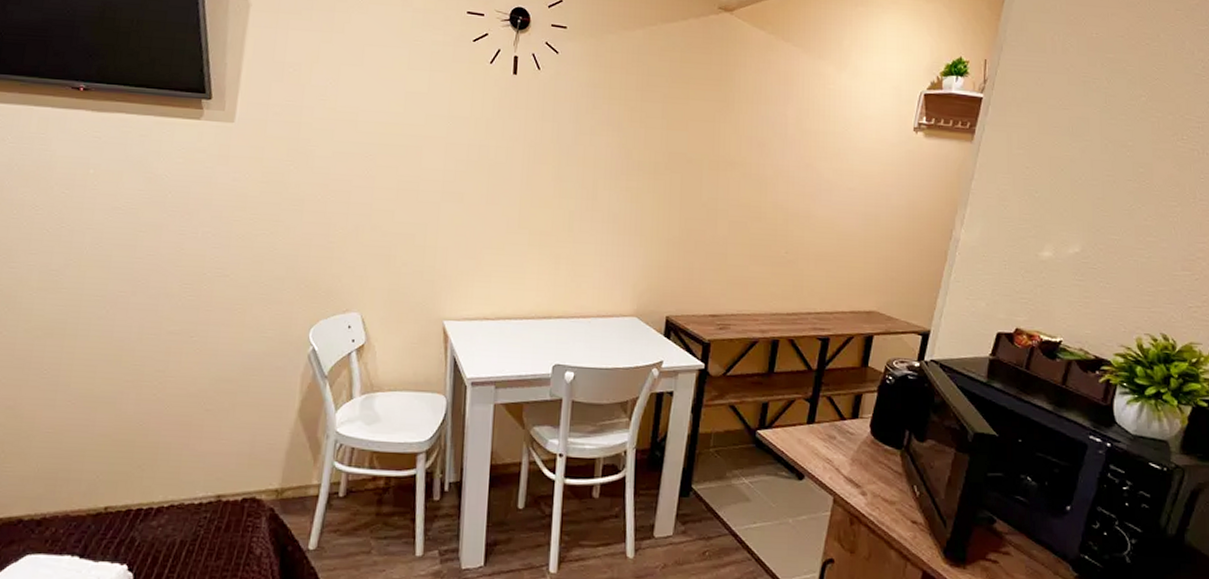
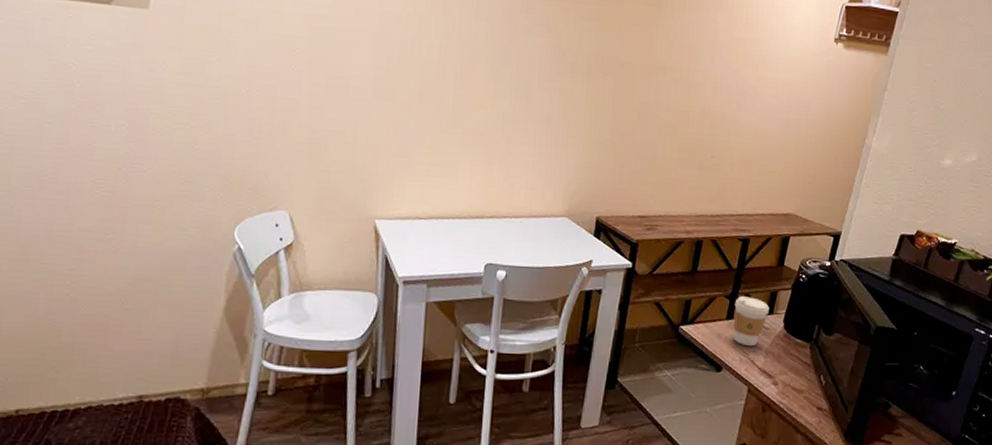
coffee cup: none [815,399,854,453] -> present [733,296,770,347]

